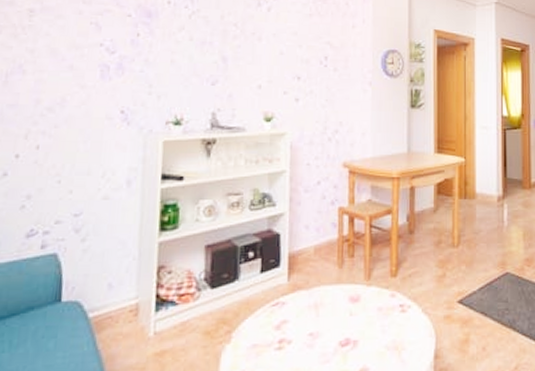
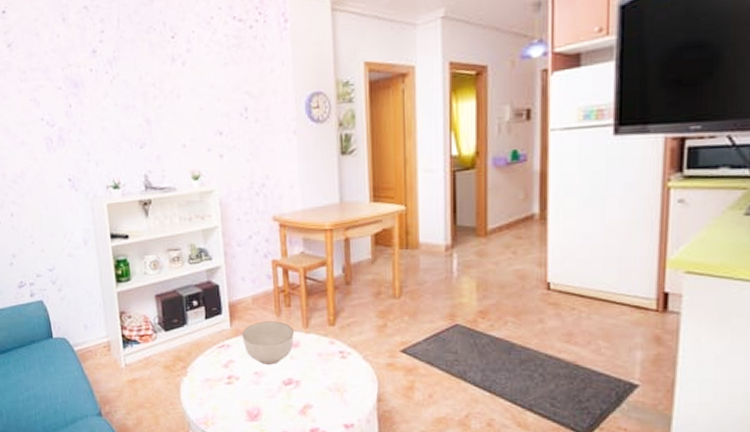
bowl: none [300,273,355,323] -> present [242,321,294,364]

